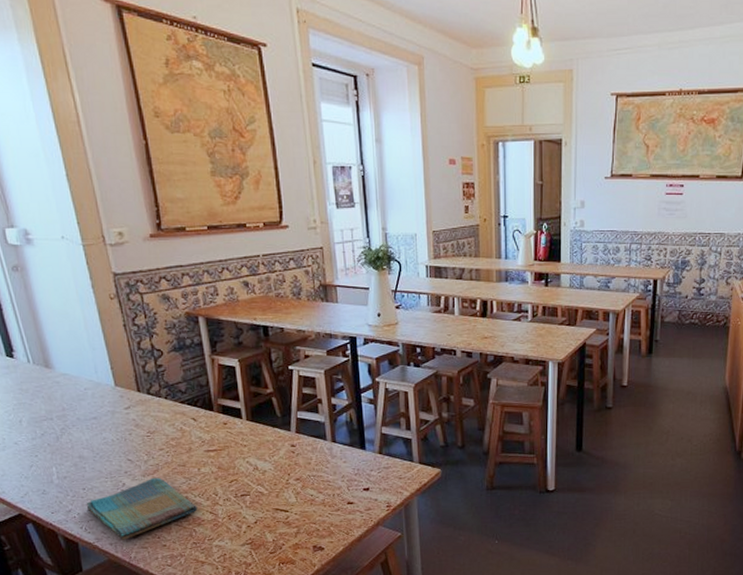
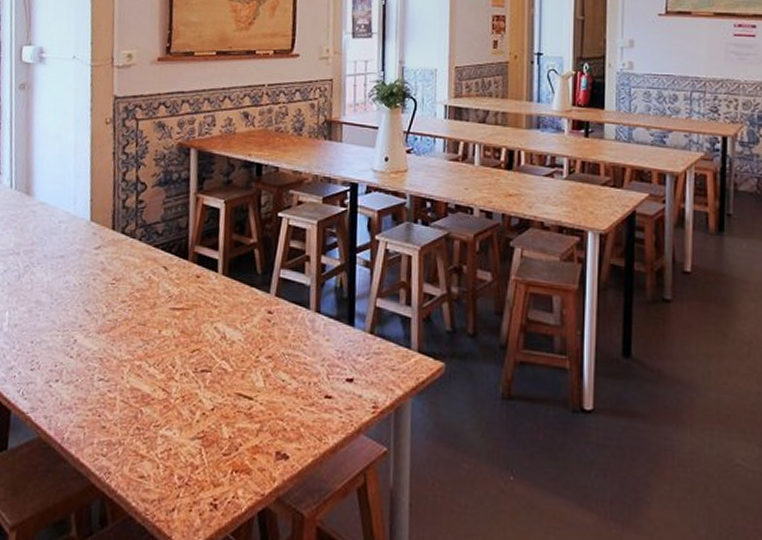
dish towel: present [86,477,198,540] -> none [29,336,150,414]

